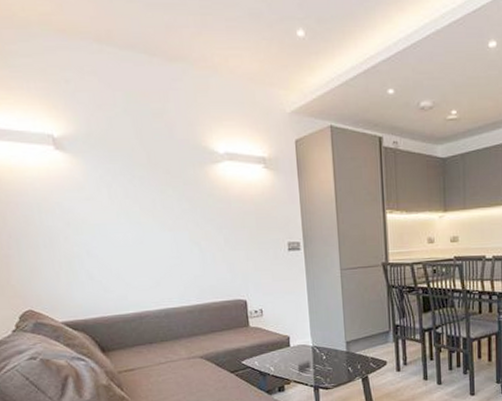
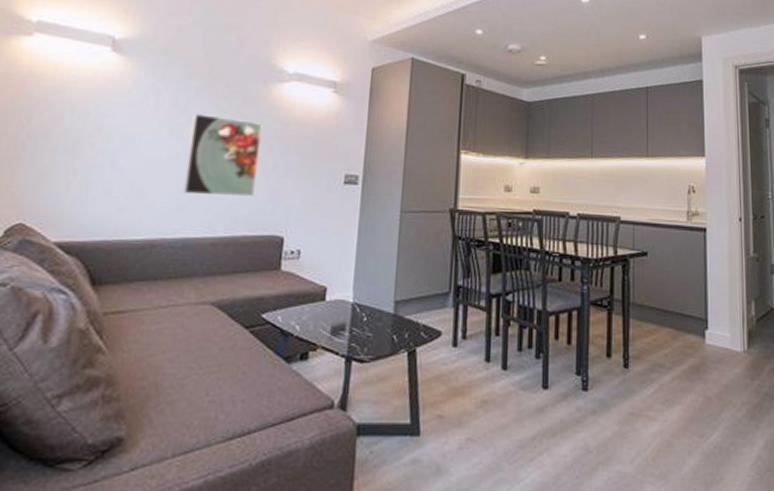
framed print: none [144,201,214,273] -> present [182,114,262,197]

